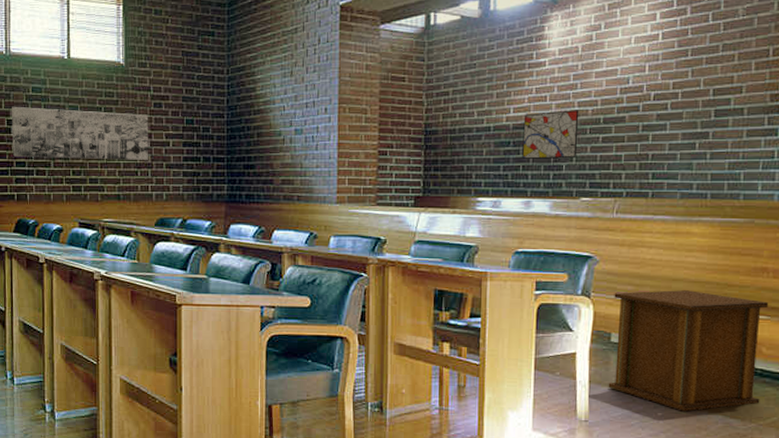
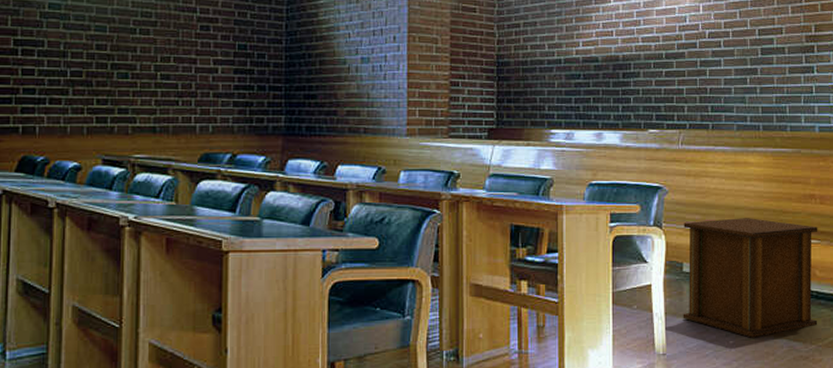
wall art: present [12,106,149,160] -> none [20,24,194,88]
wall art: present [522,110,579,159] -> none [592,45,643,92]

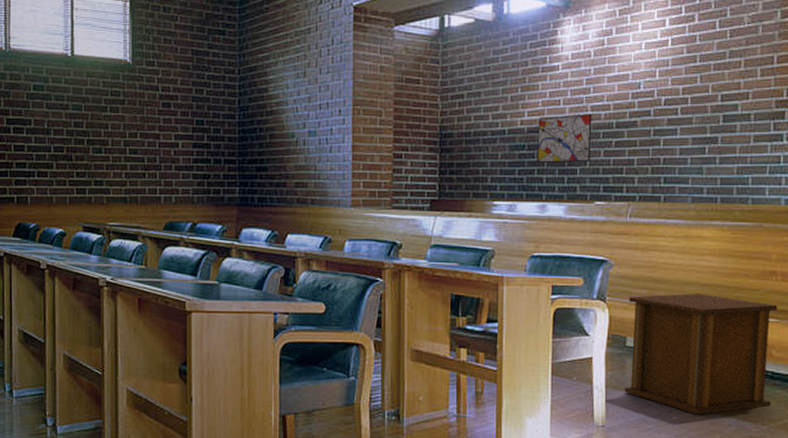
wall art: none [592,45,643,92] -> present [537,114,593,163]

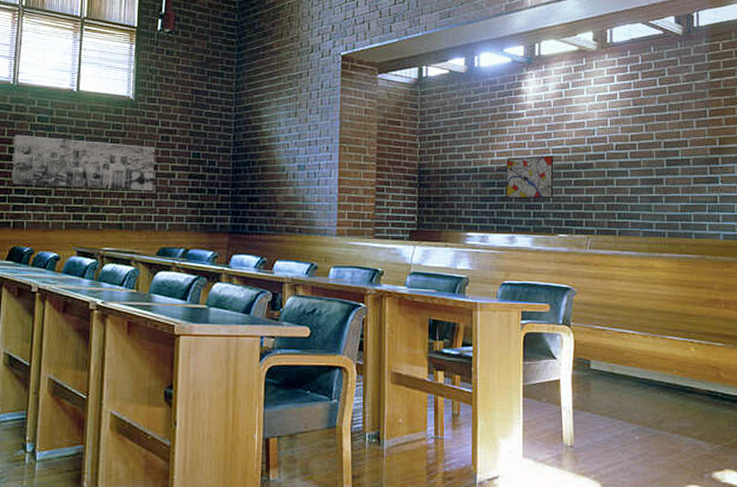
wall art: none [12,104,157,162] -> present [12,134,156,190]
side table: present [624,294,778,415] -> none [590,319,723,435]

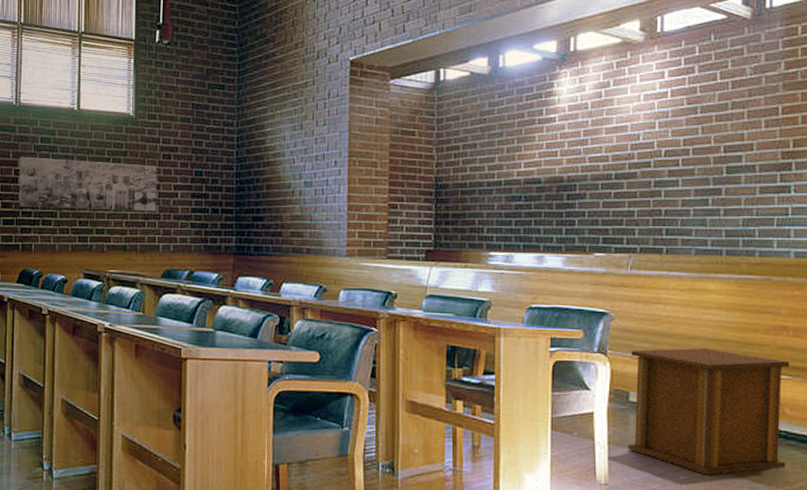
wall art: present [506,156,554,199] -> none [534,165,591,214]
side table: none [590,319,723,435] -> present [628,348,790,476]

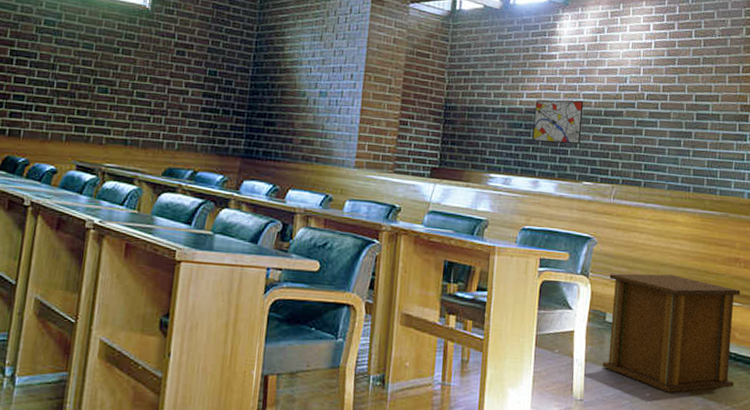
wall art: present [19,156,157,211] -> none [11,36,170,107]
wall art: none [534,165,591,214] -> present [532,100,584,144]

